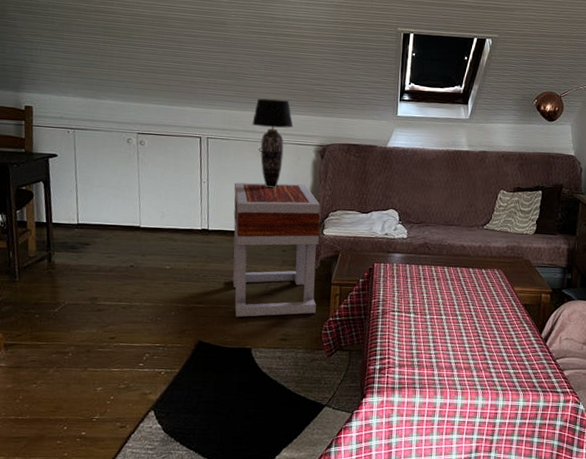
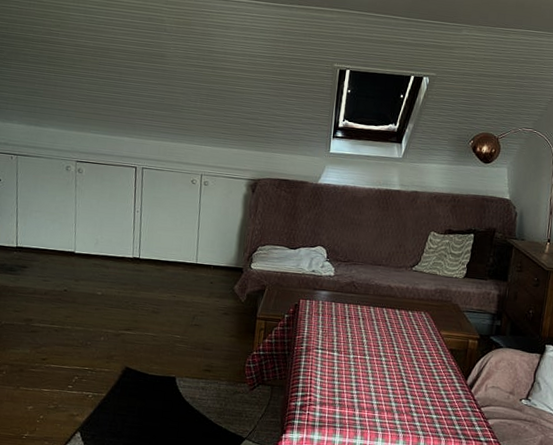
side table: present [233,182,321,318] -> none [160,213,250,347]
table lamp: present [252,98,293,188] -> none [186,131,226,220]

